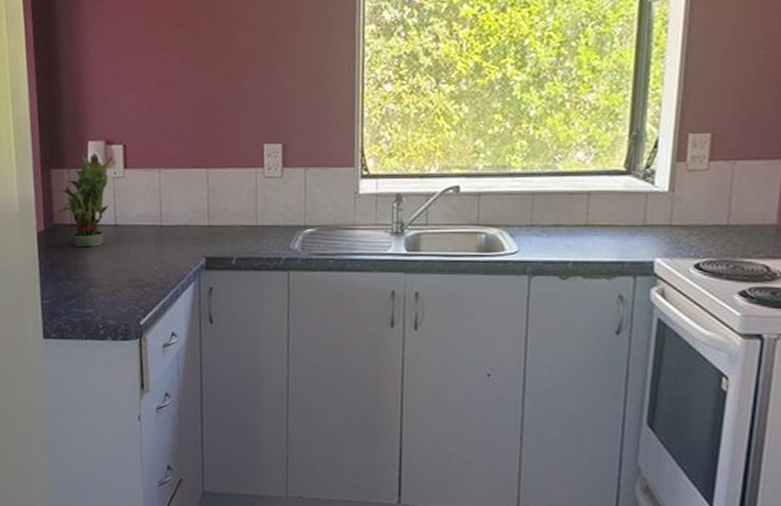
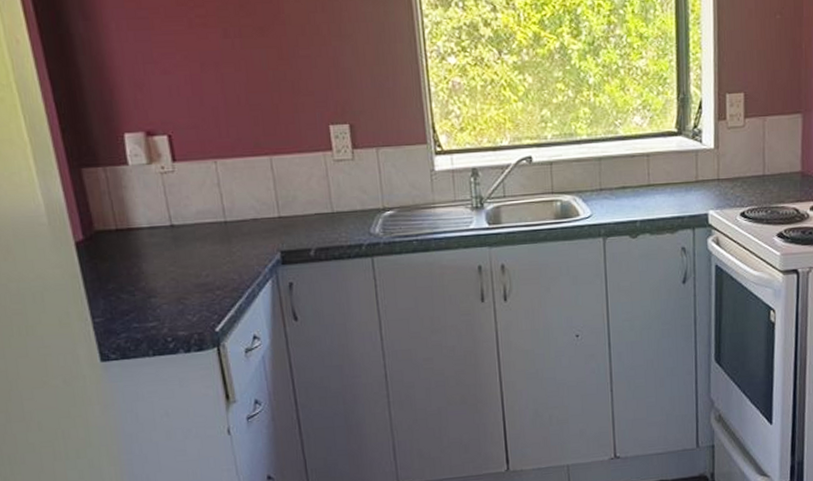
potted plant: present [56,153,113,247] -> none [92,146,161,255]

